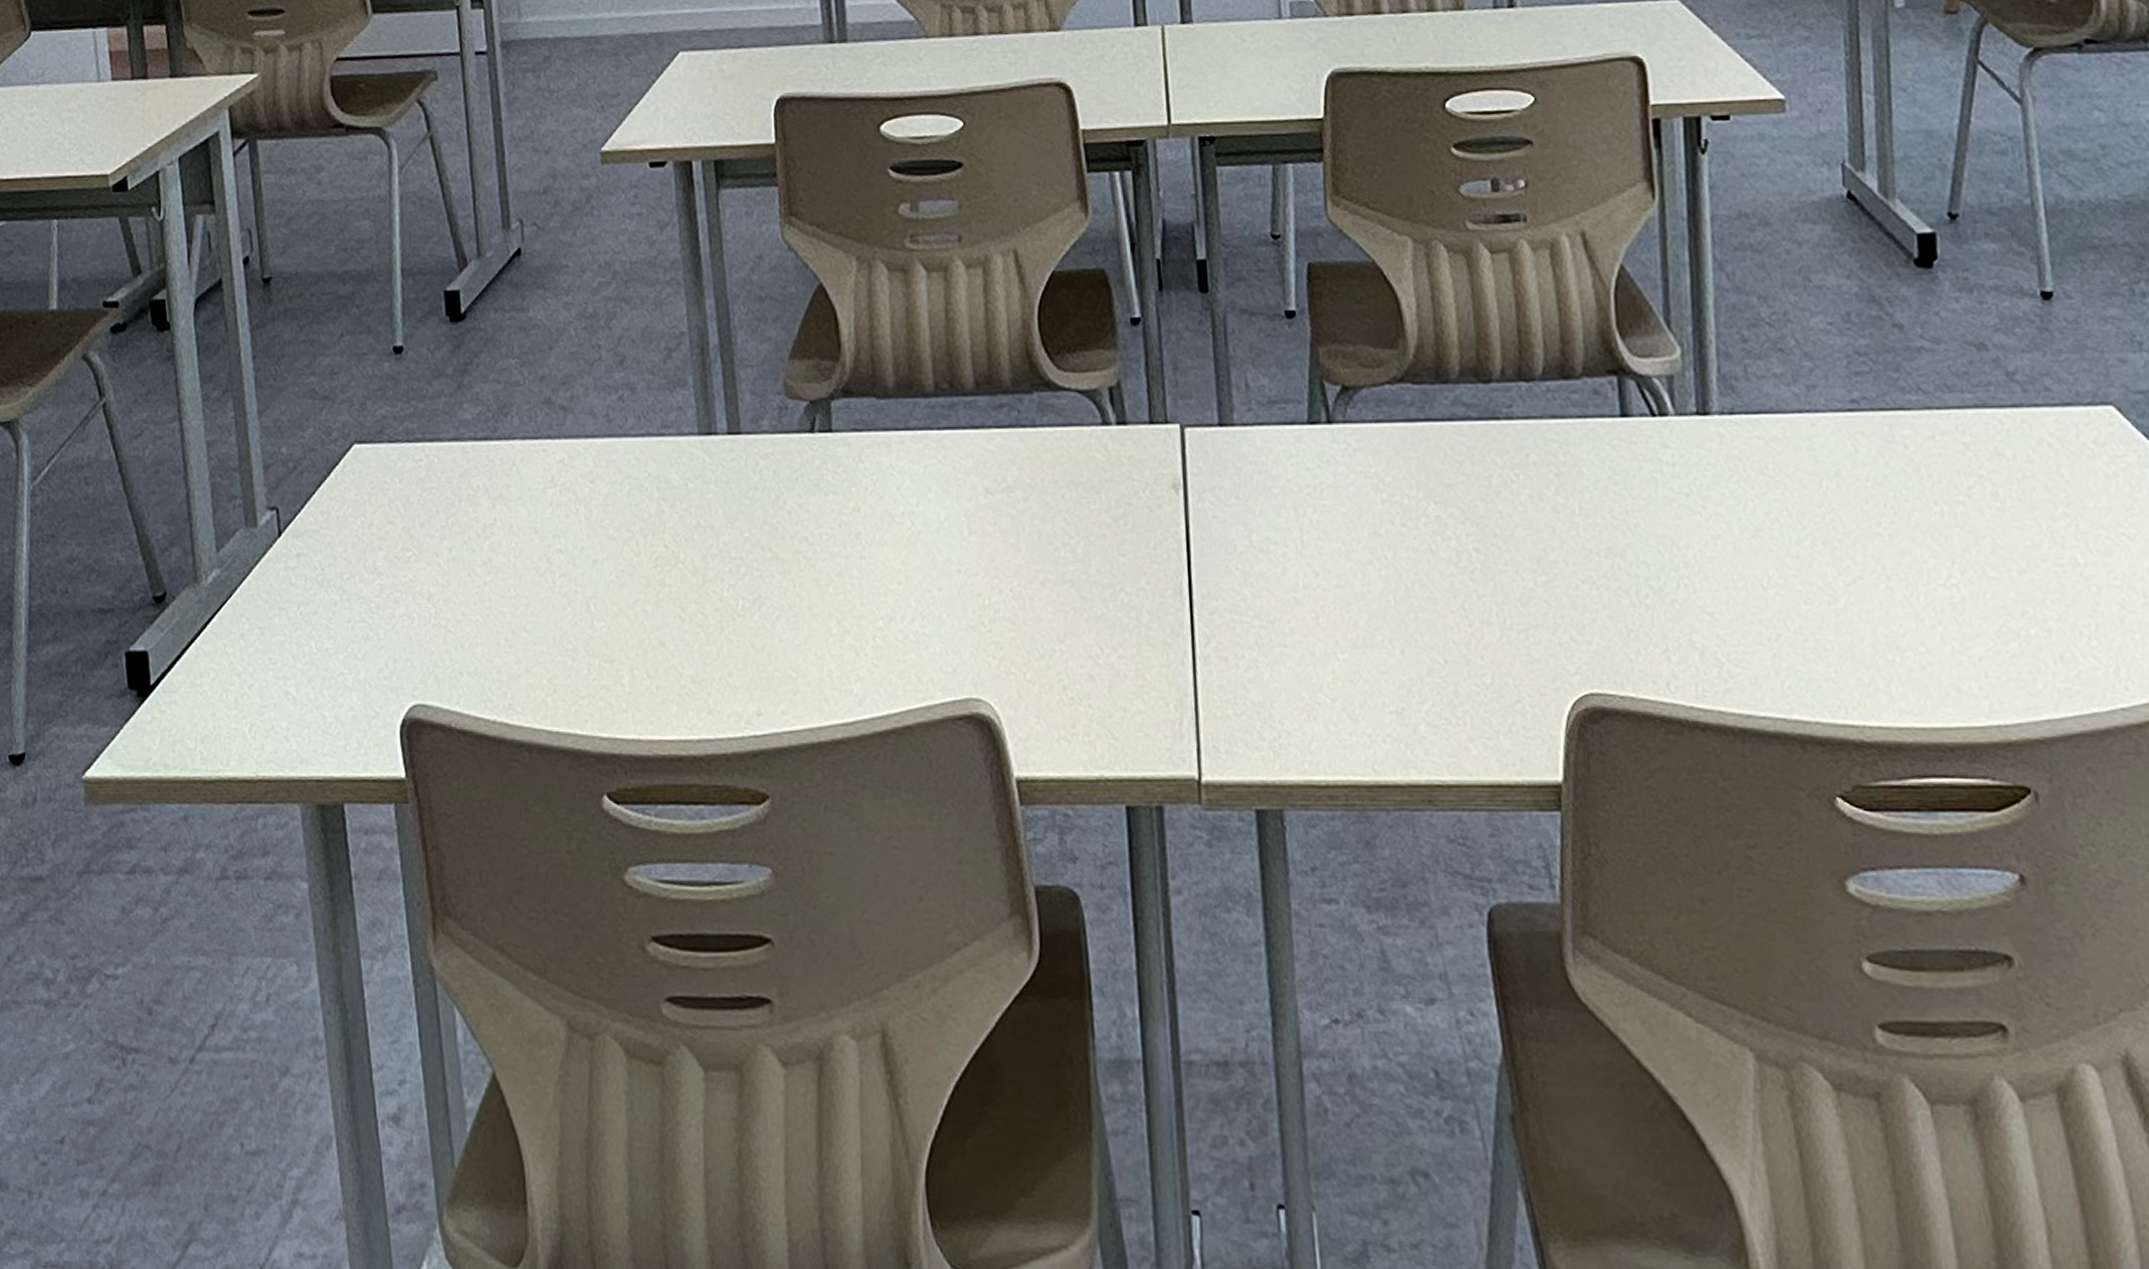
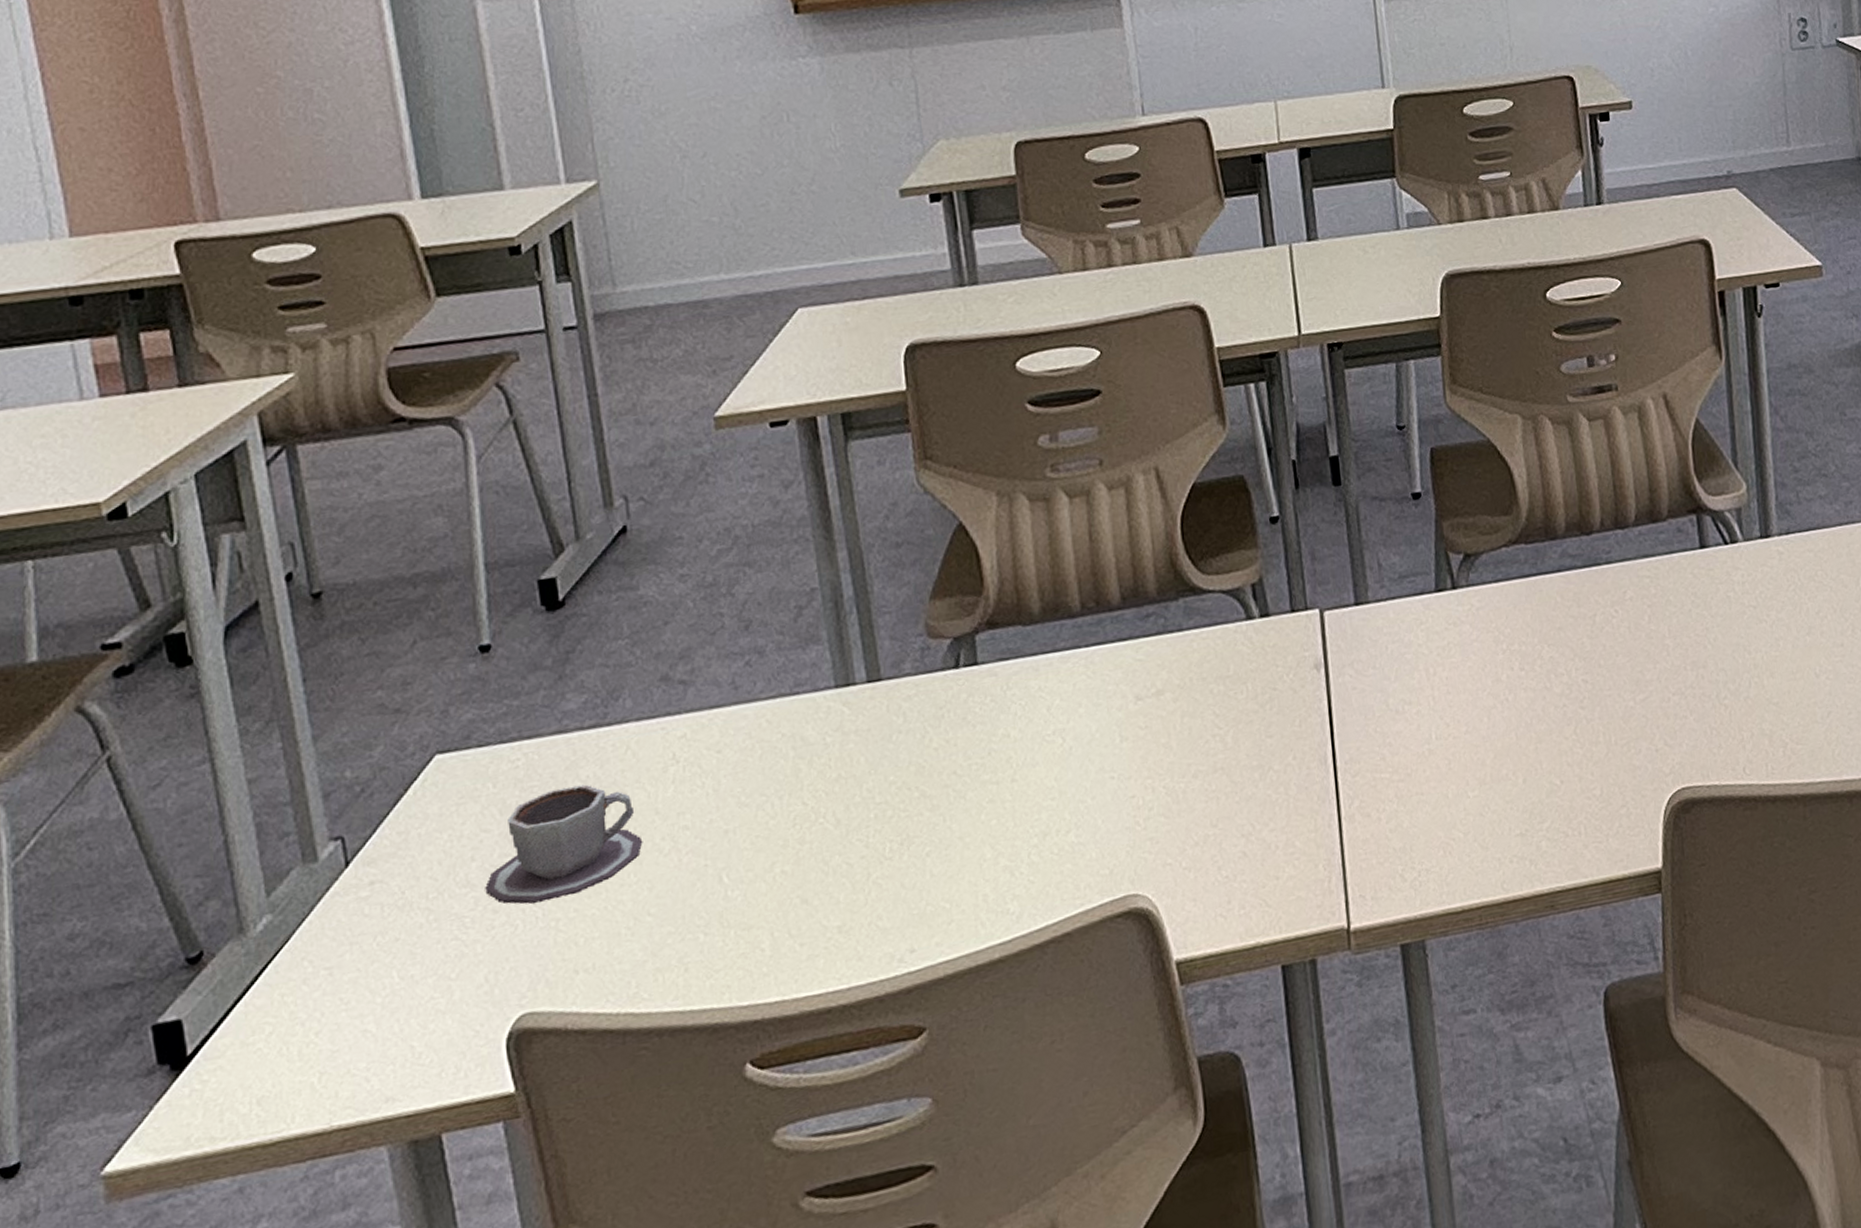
cup: none [389,493,523,601] -> present [485,784,643,904]

